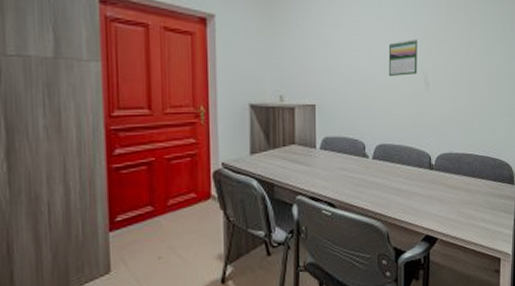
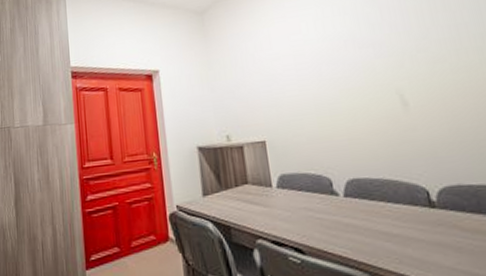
calendar: present [388,39,417,77] -> none [343,54,389,102]

